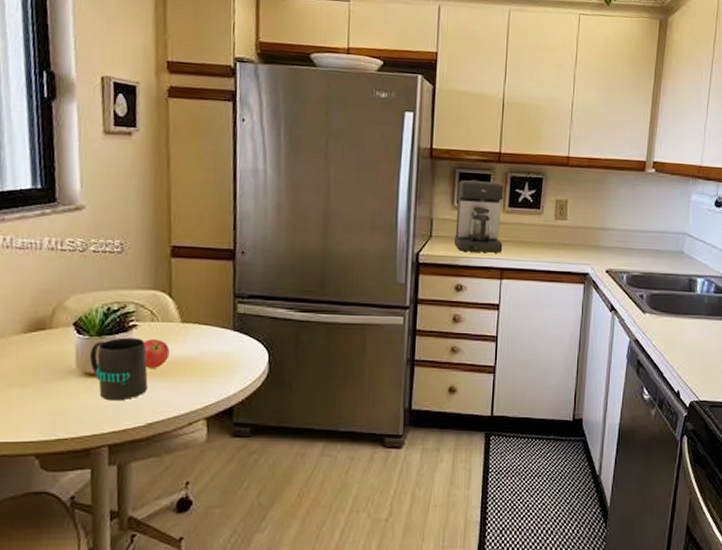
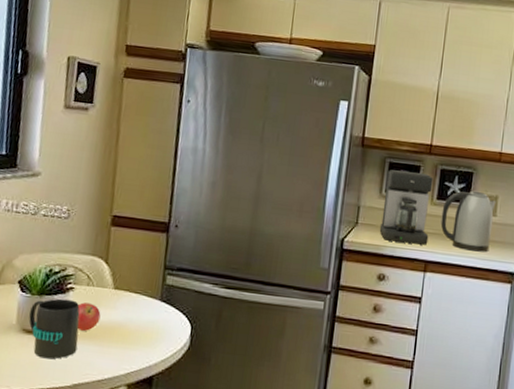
kettle: none [514,196,566,256] -> present [440,190,496,252]

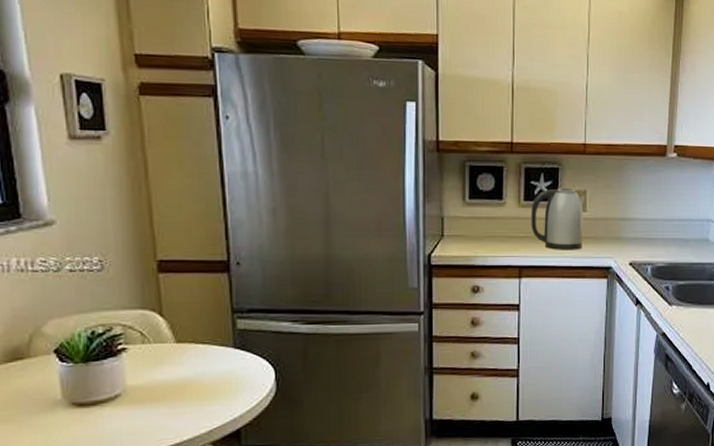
mug: present [29,298,80,359] -> none [77,362,144,431]
fruit: present [77,302,101,331] -> none [134,362,166,394]
coffee maker: present [379,170,433,245] -> none [467,174,520,250]

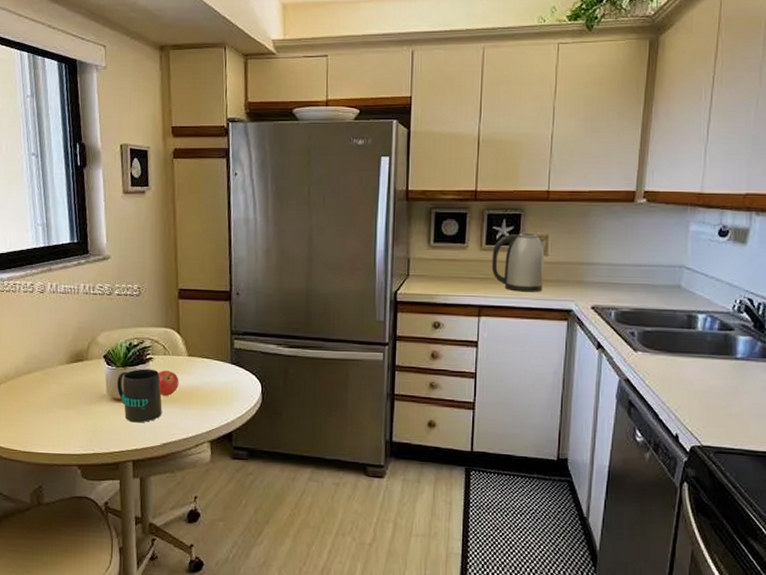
mug: none [77,362,144,431] -> present [117,368,162,423]
fruit: none [134,362,166,394] -> present [157,370,179,396]

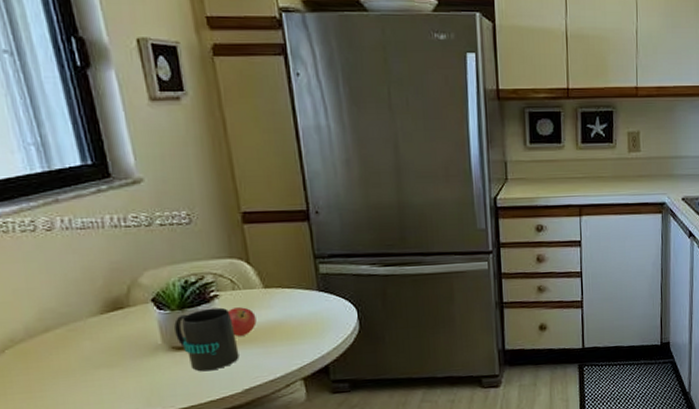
kettle: present [491,232,547,292] -> none [588,129,639,189]

